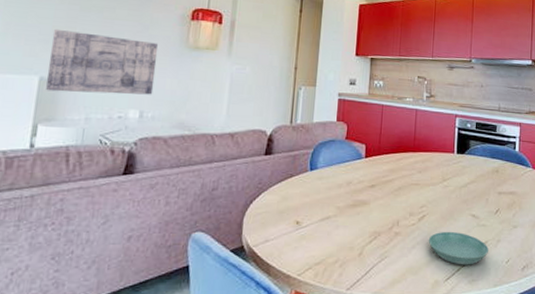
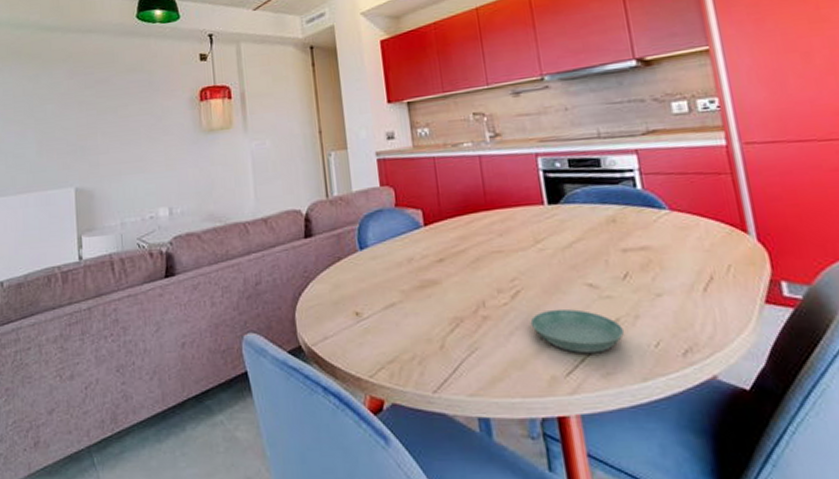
wall art: present [46,28,159,95] -> none [78,133,178,201]

